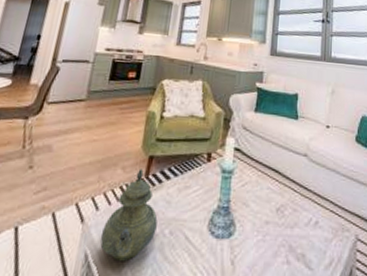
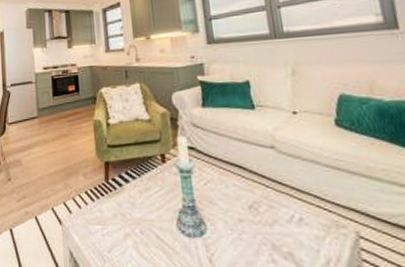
teapot: present [100,169,158,261] -> none [79,174,127,257]

